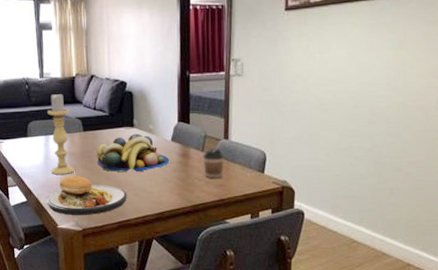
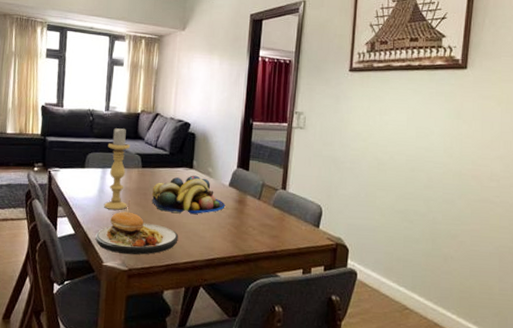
coffee cup: present [202,148,225,179] -> none [258,198,281,229]

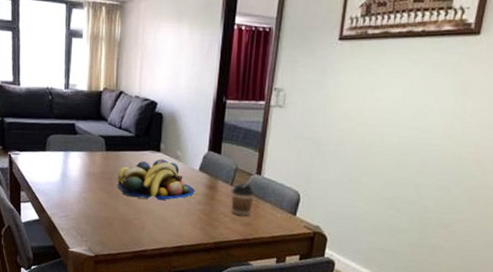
plate: present [95,200,179,255] -> none [60,185,146,241]
candle holder: present [104,127,131,210] -> none [68,107,93,195]
coffee cup: none [258,198,281,229] -> present [231,183,256,216]

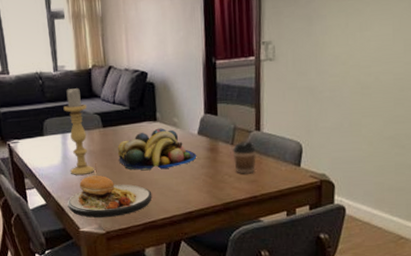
plate: none [60,185,146,241] -> present [67,163,152,218]
candle holder: none [68,107,93,195] -> present [63,87,95,175]

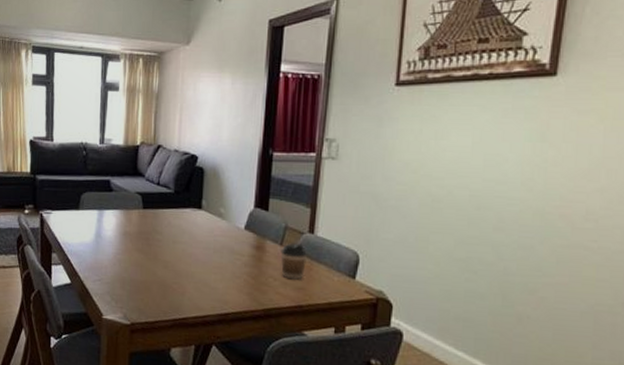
candle holder: present [63,87,95,175] -> none [102,163,130,257]
plate: present [67,163,152,218] -> none [93,246,187,308]
fruit bowl: present [117,128,197,171] -> none [154,217,241,263]

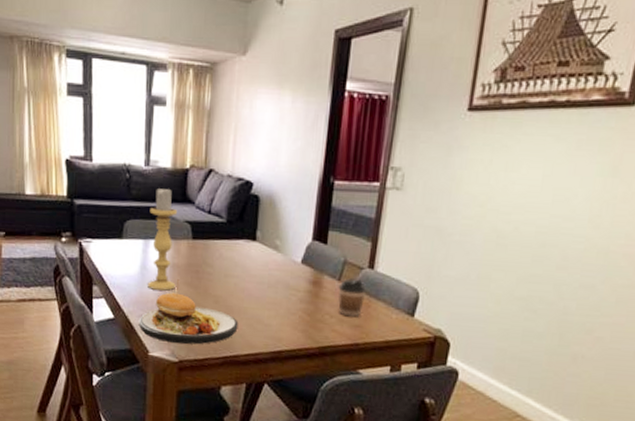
plate: none [93,246,187,308] -> present [138,279,239,345]
candle holder: none [102,163,130,257] -> present [148,187,178,291]

